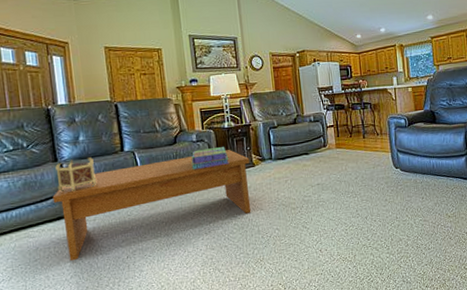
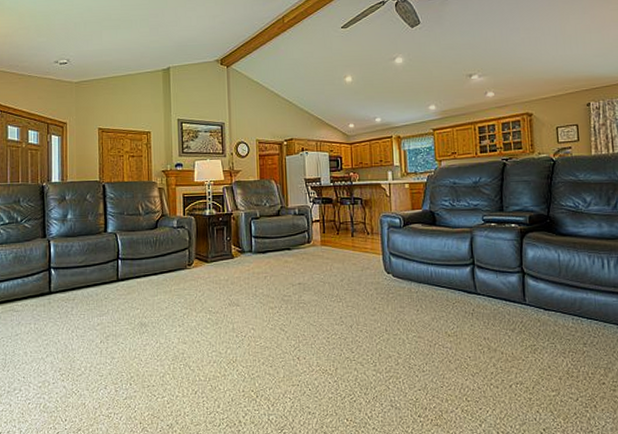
coffee table: present [52,150,251,261] -> none [38,239,229,340]
decorative box: present [55,157,96,193] -> none [44,236,79,270]
stack of books: present [191,147,230,170] -> none [170,235,208,257]

